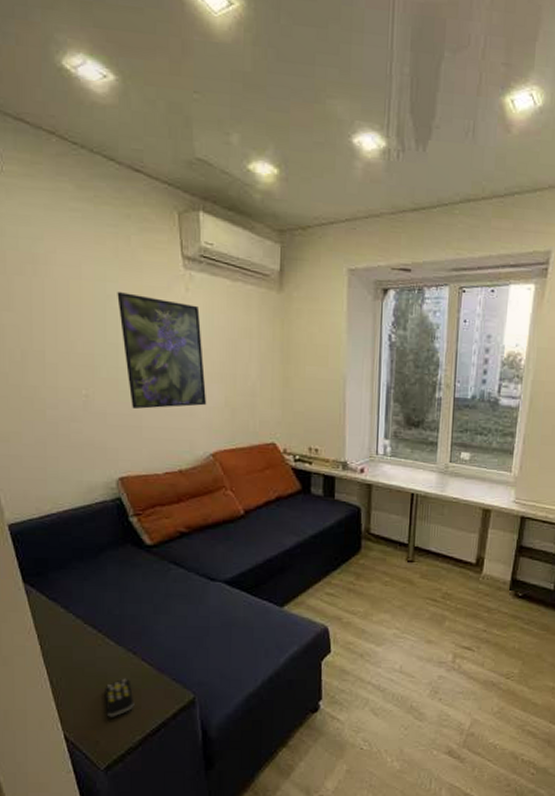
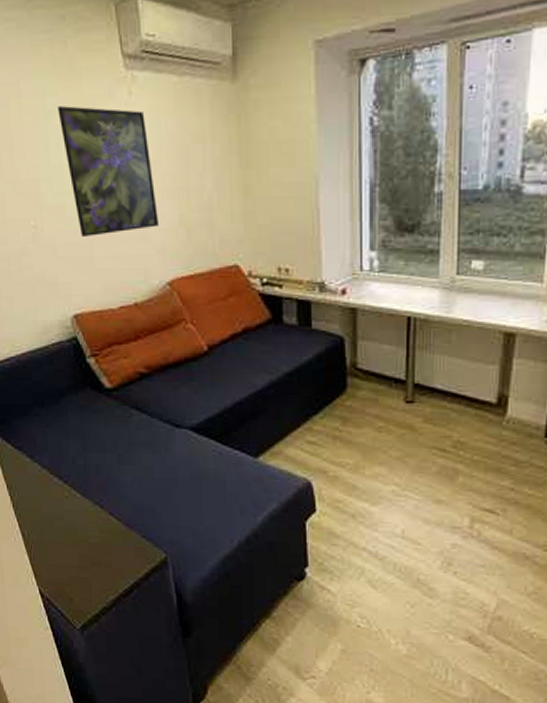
remote control: present [105,678,134,717] -> none [75,533,105,574]

